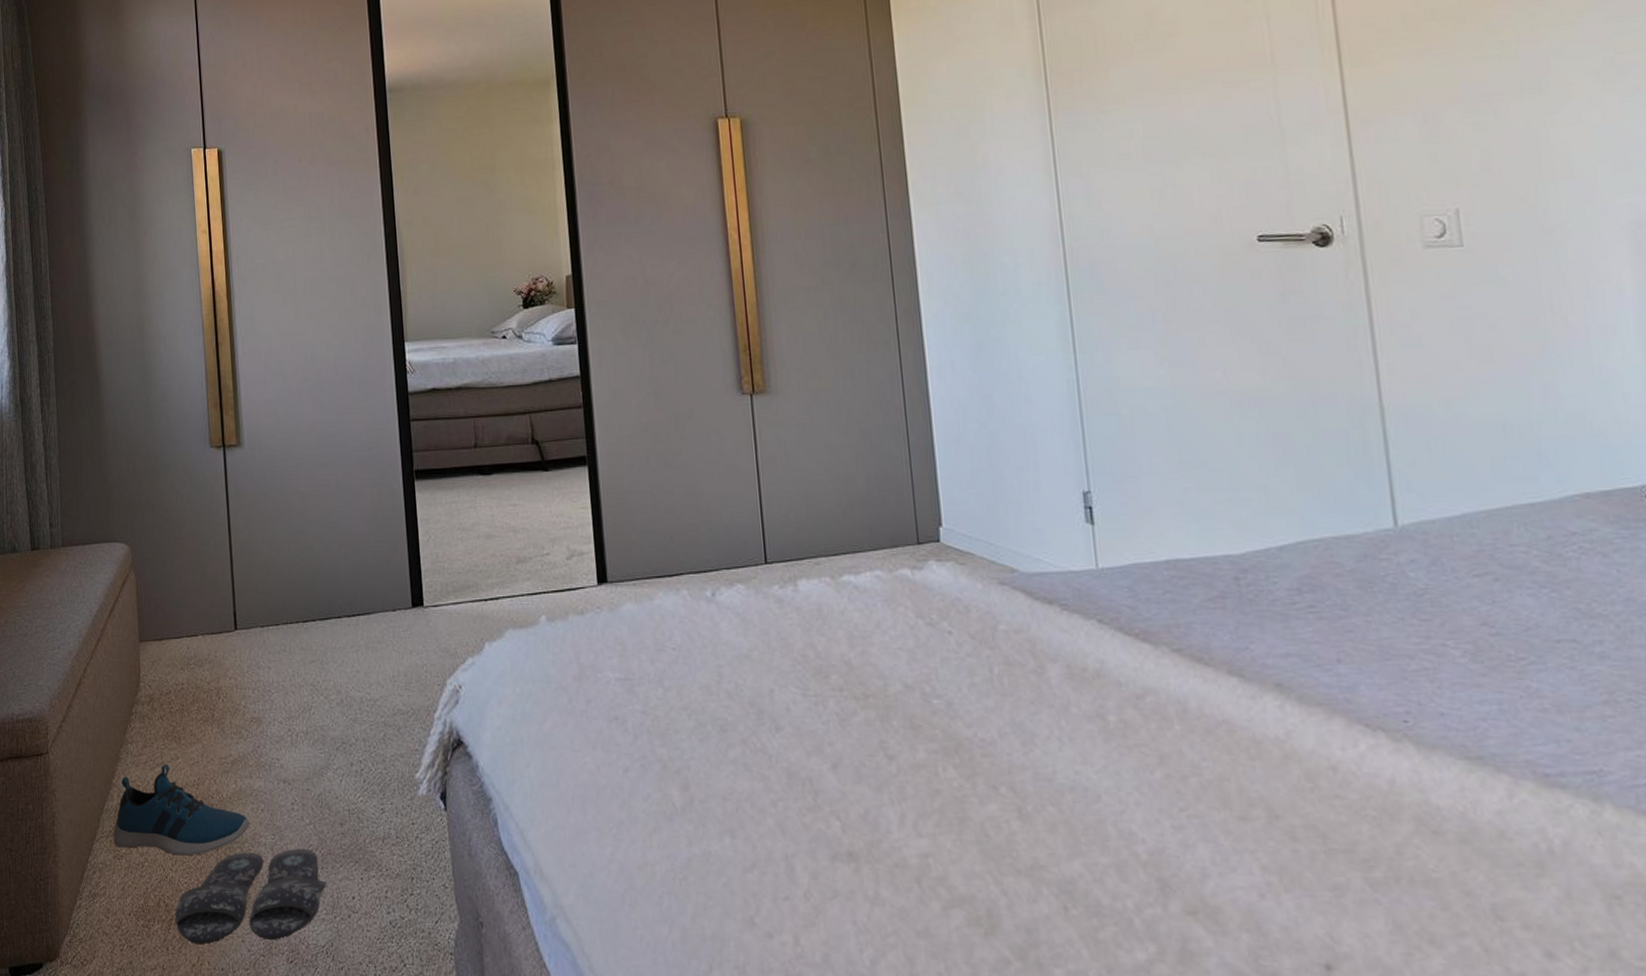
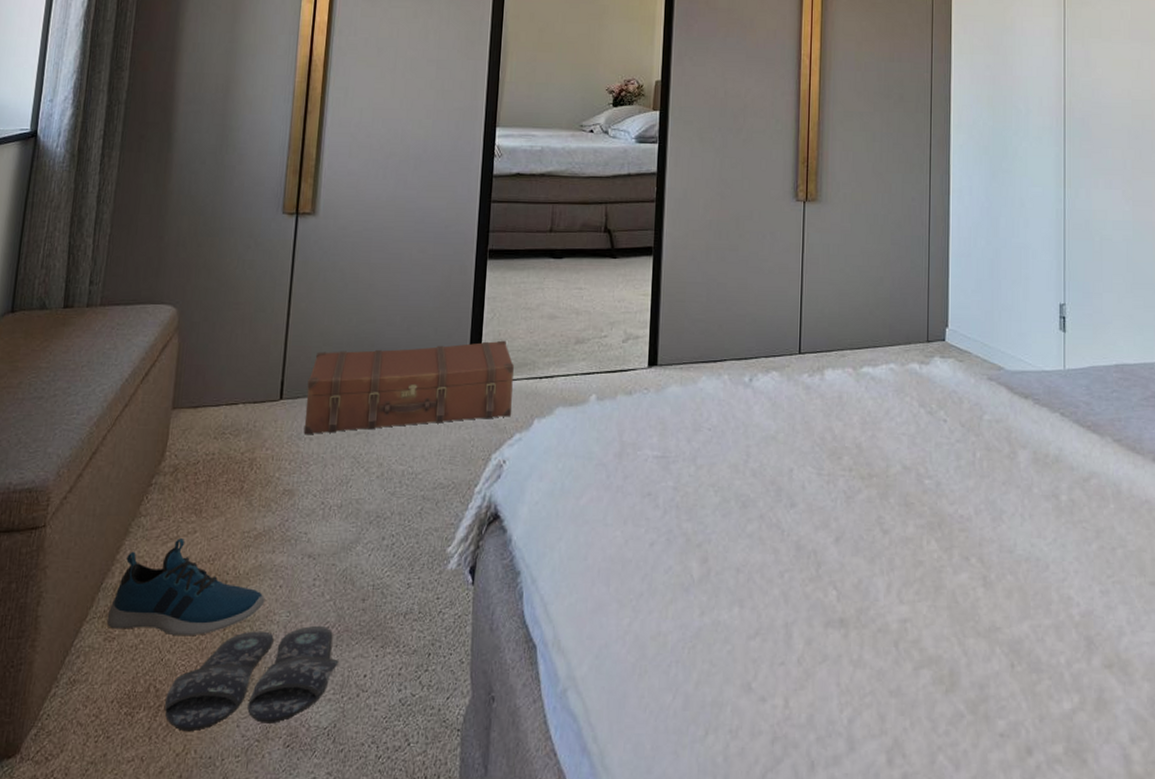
suitcase: none [258,563,461,664] -> present [303,340,514,435]

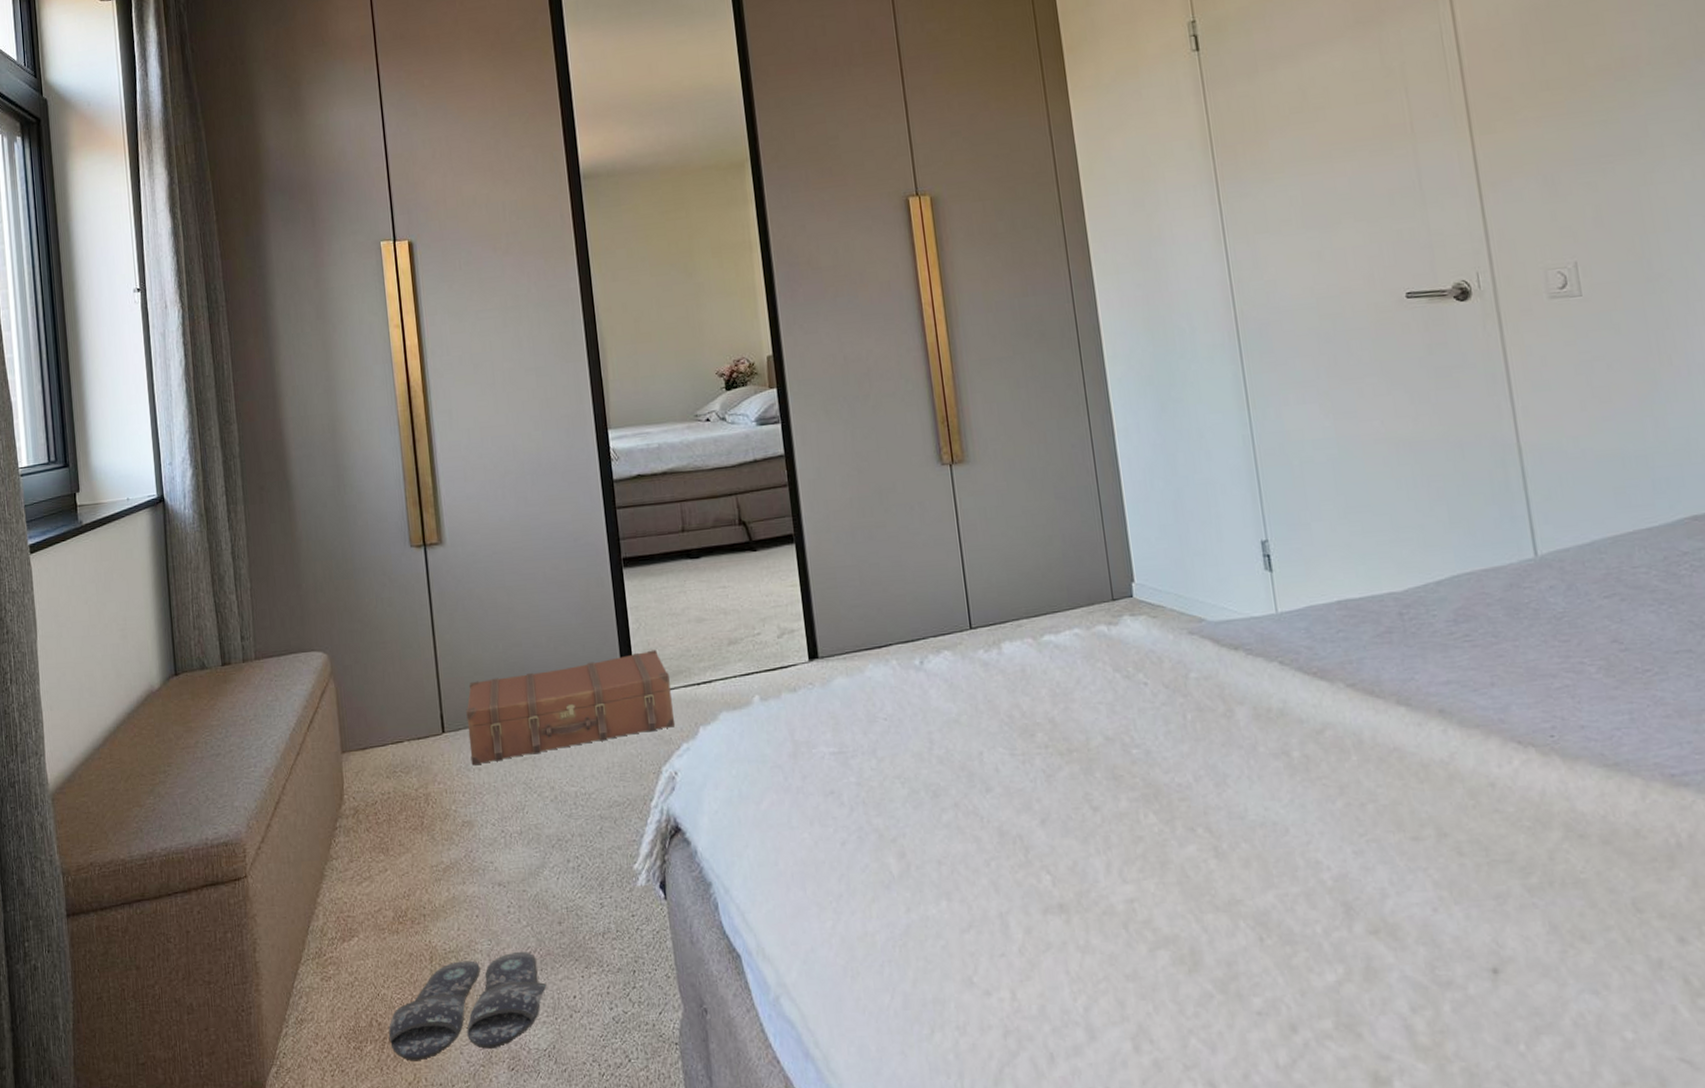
athletic shoe: present [106,538,265,636] -> none [319,877,465,972]

